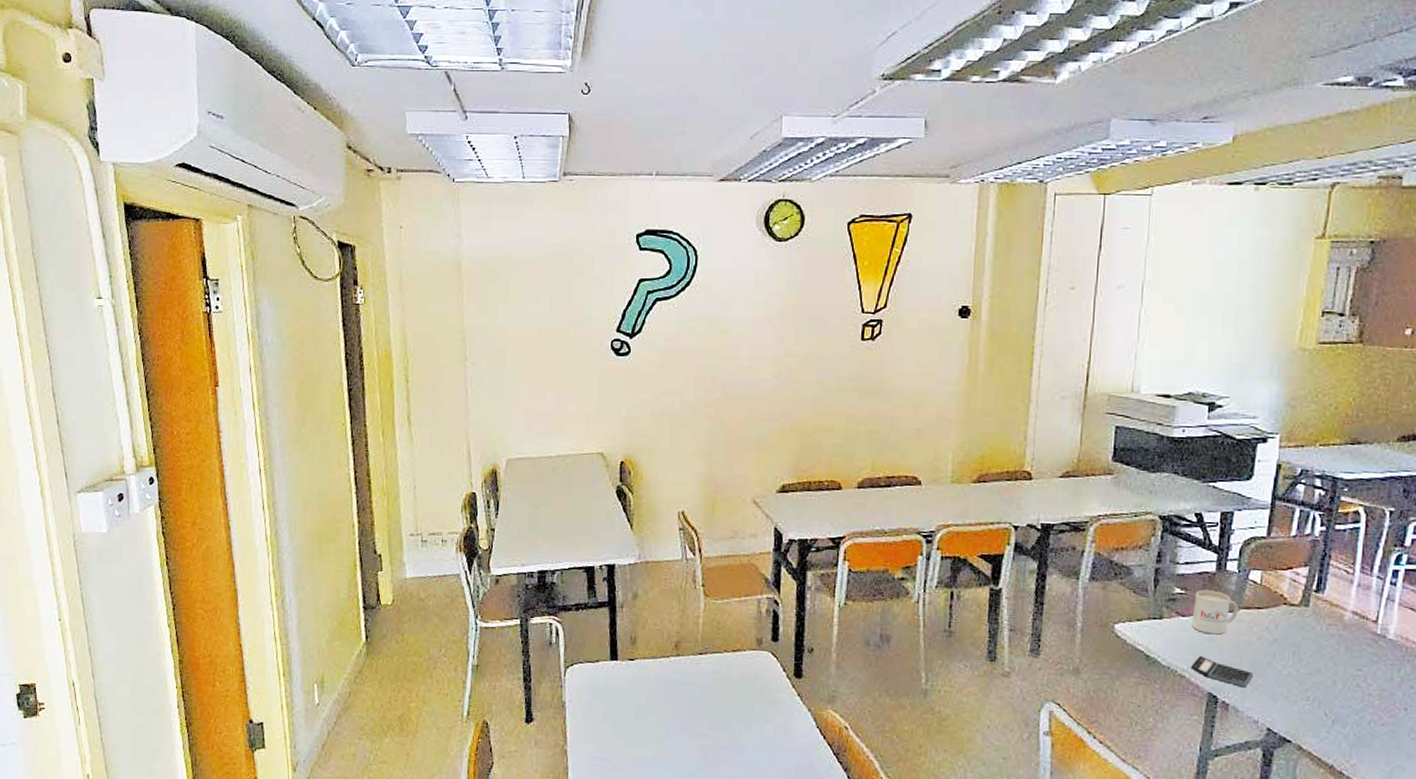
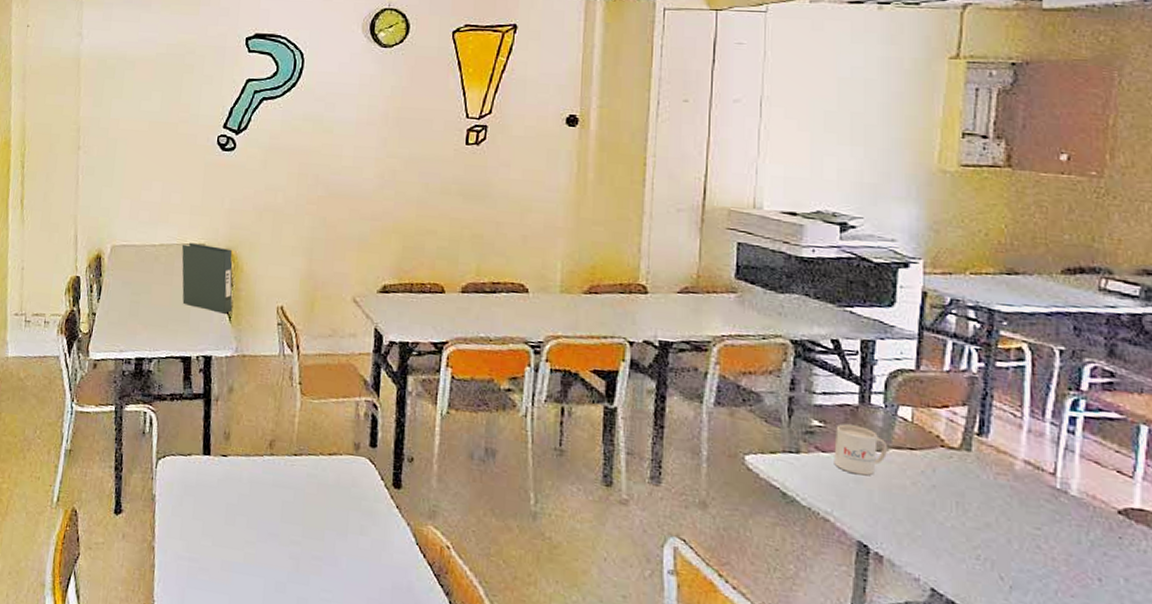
binder: none [579,452,634,522] -> present [181,242,233,314]
calculator: present [1191,655,1254,688] -> none [835,497,910,539]

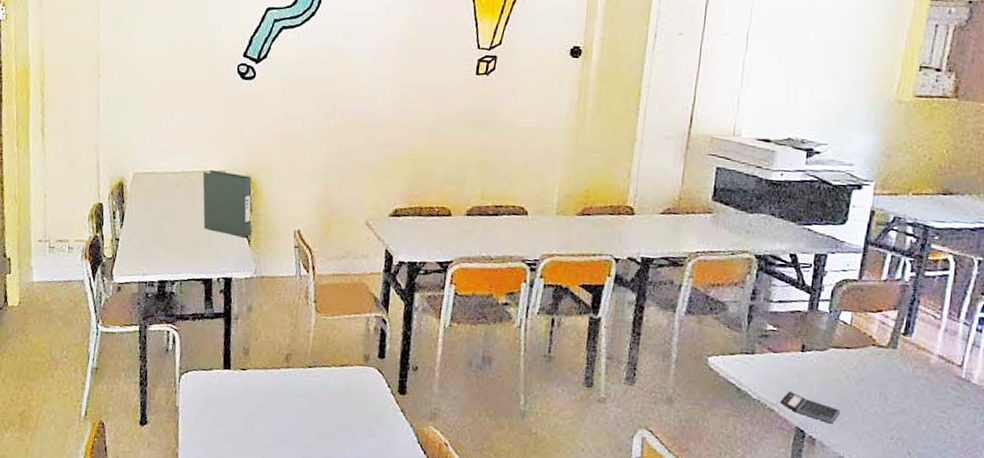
mug: present [834,424,889,476] -> none [782,328,829,372]
calculator: none [835,497,910,539] -> present [780,390,841,424]

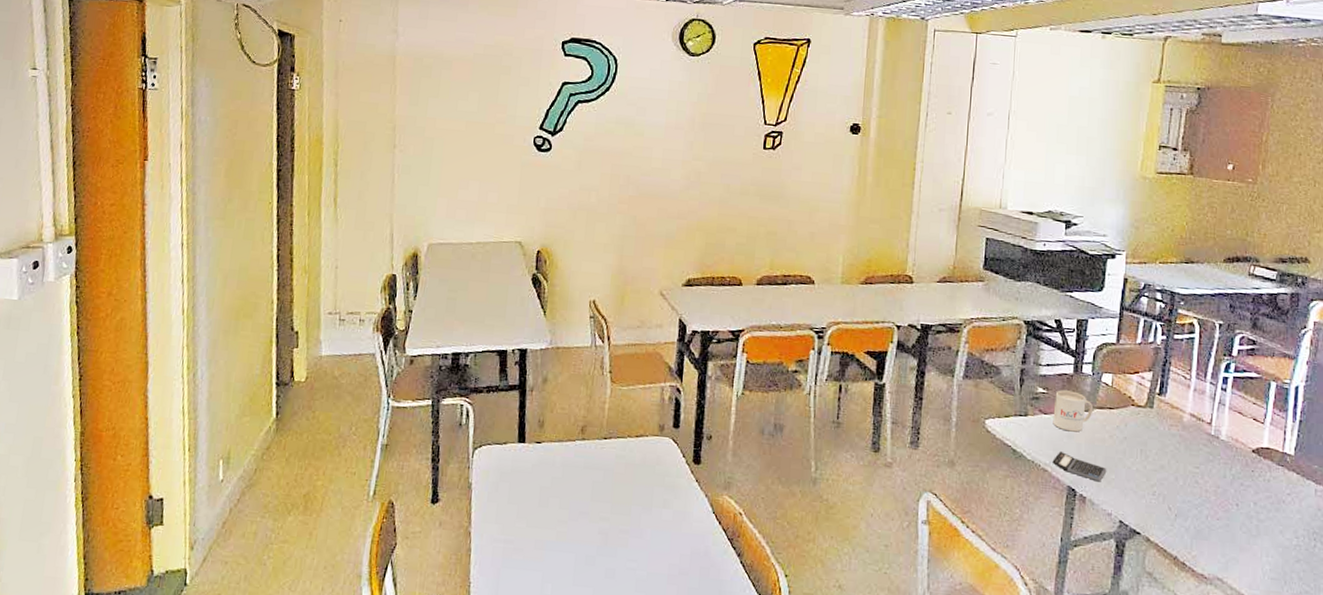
binder: present [202,170,252,238] -> none [498,240,548,309]
mug: none [782,328,829,372] -> present [1053,390,1094,432]

